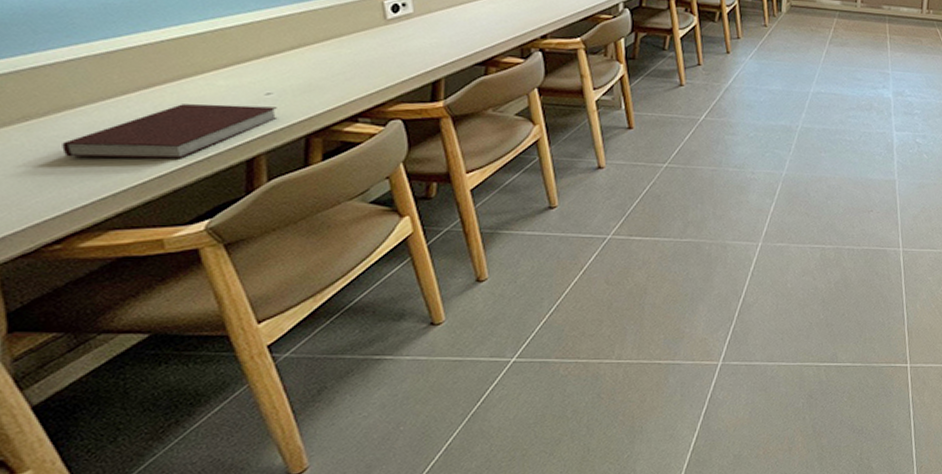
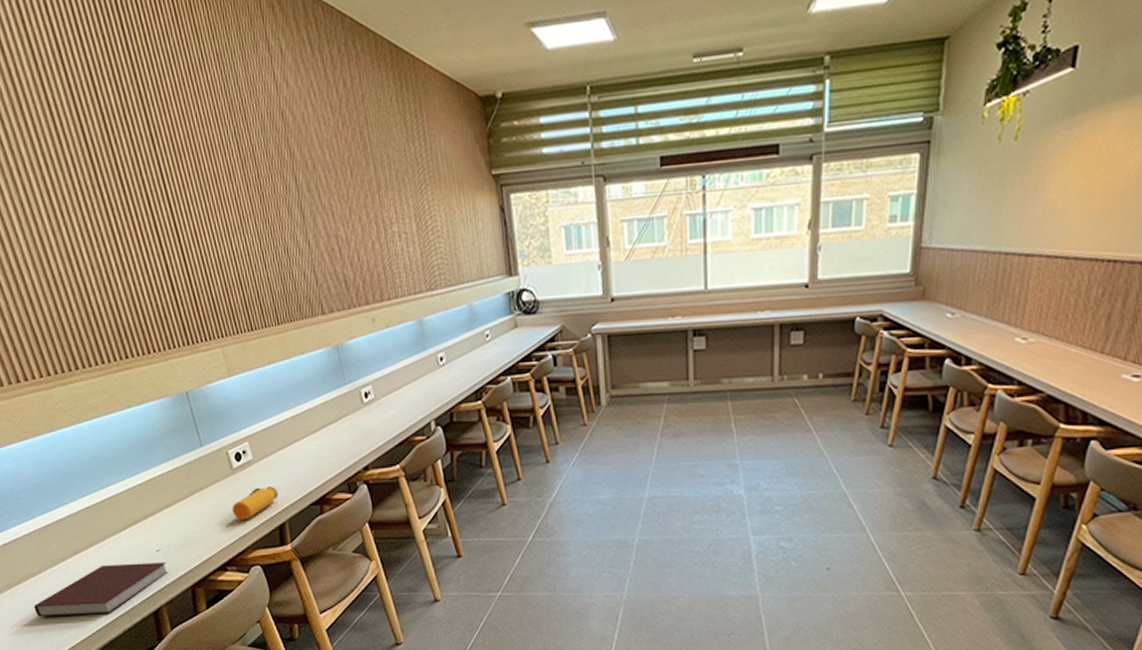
water bottle: none [376,41,438,73] -> present [231,487,279,520]

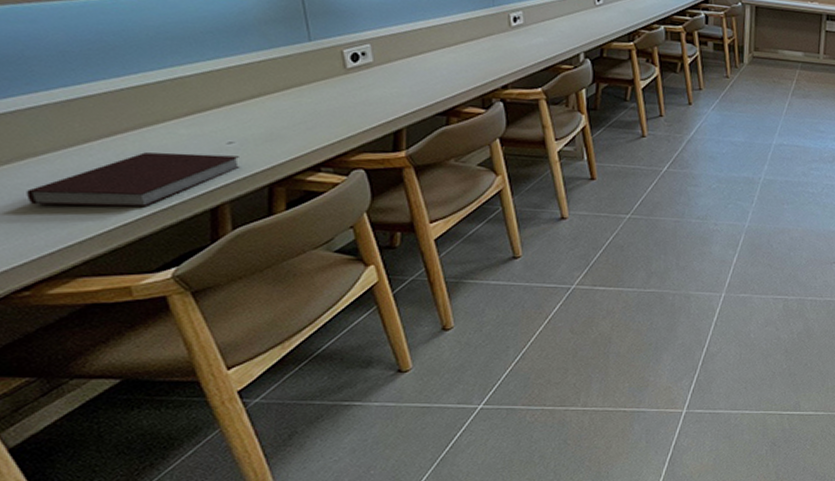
water bottle: present [231,487,279,520] -> none [337,90,399,122]

